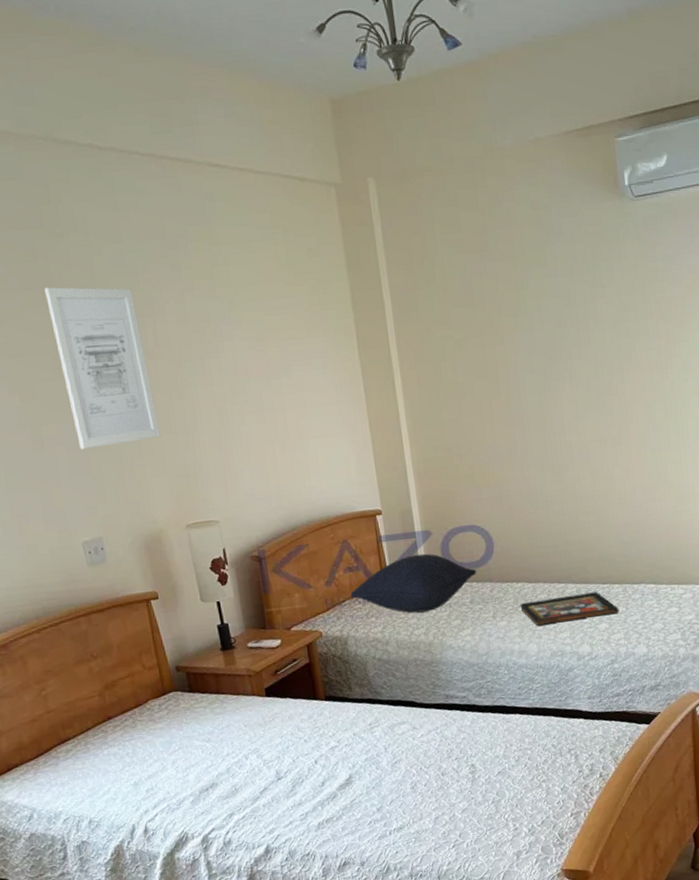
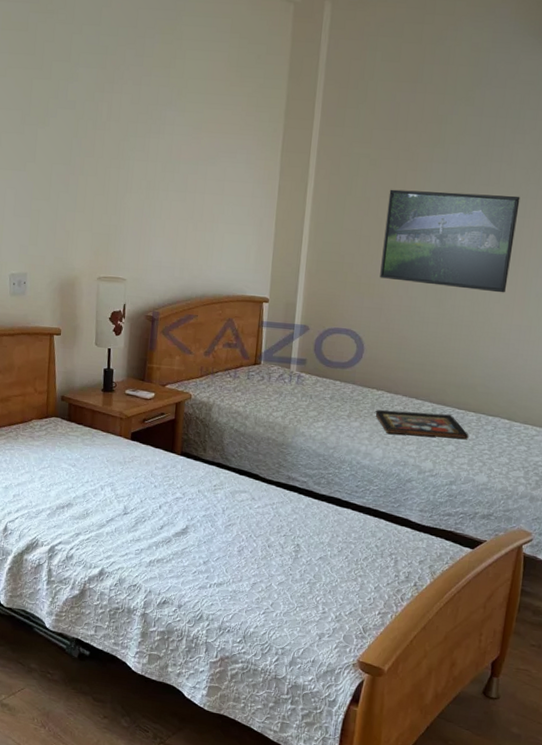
wall art: present [44,287,160,450] -> none [26,54,99,198]
pillow: present [350,553,477,614] -> none [224,344,343,398]
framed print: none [481,352,622,465] -> present [380,189,520,293]

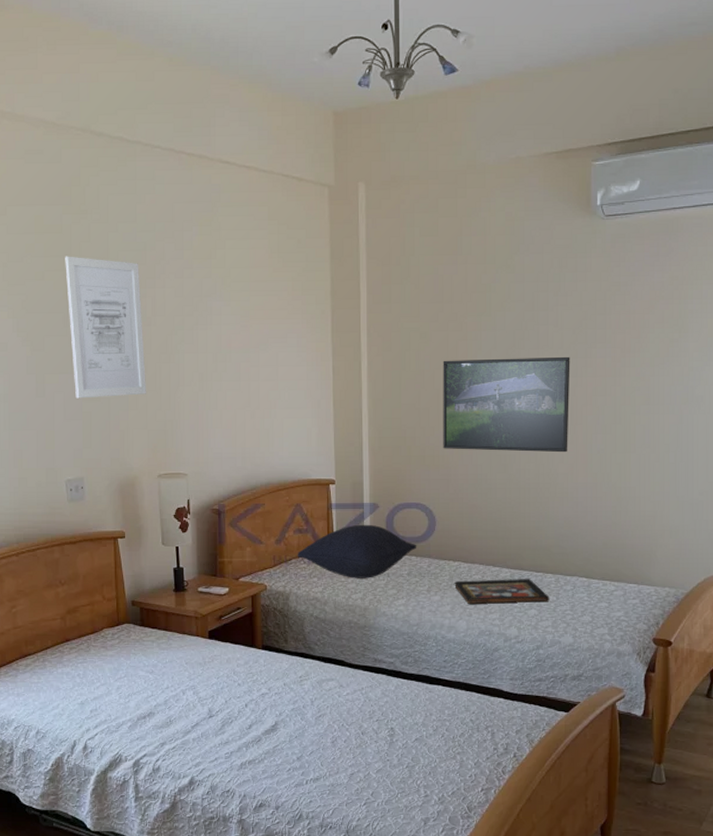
wall art: none [26,54,99,198] -> present [65,256,146,399]
pillow: none [224,344,343,398] -> present [297,524,417,578]

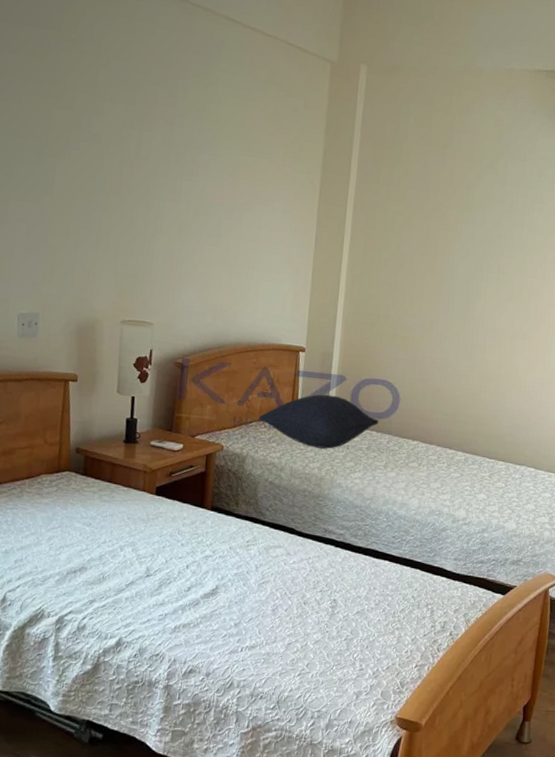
wall art: present [65,256,146,399] -> none [40,82,128,237]
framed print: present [443,356,570,453] -> none [414,246,540,349]
decorative tray: present [454,579,550,604] -> none [411,459,499,487]

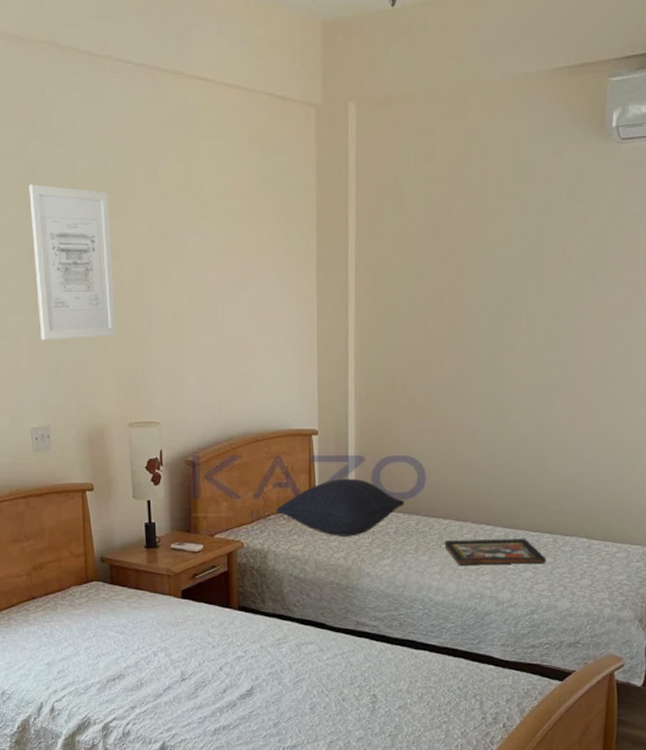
wall art: none [40,82,128,237] -> present [29,184,116,340]
decorative tray: none [411,459,499,487] -> present [444,538,547,565]

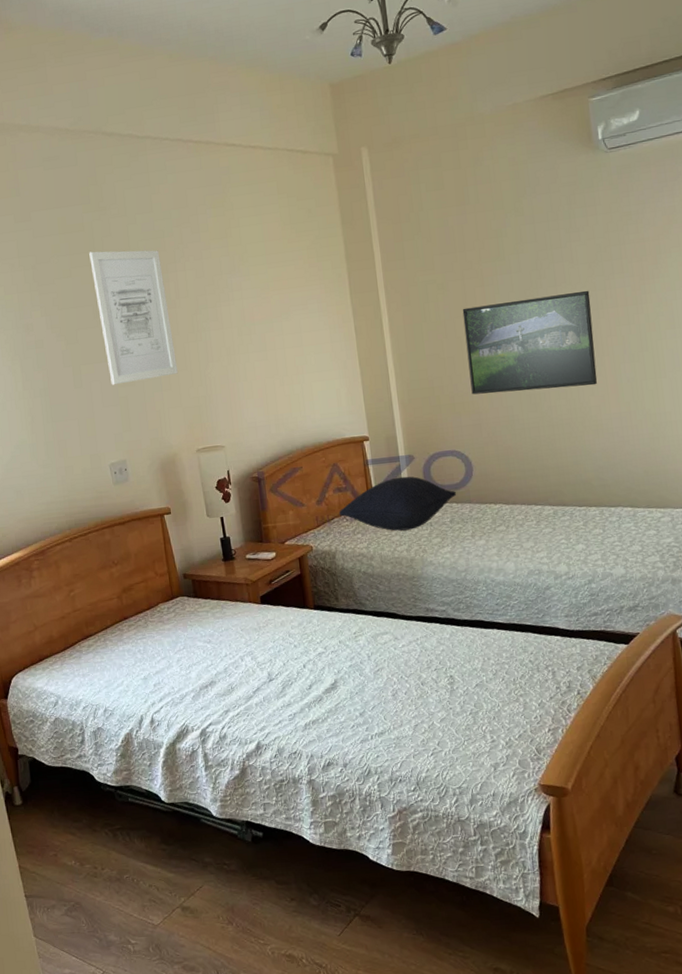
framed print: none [435,296,577,403] -> present [462,290,598,395]
decorative tray: present [444,538,547,565] -> none [498,514,596,545]

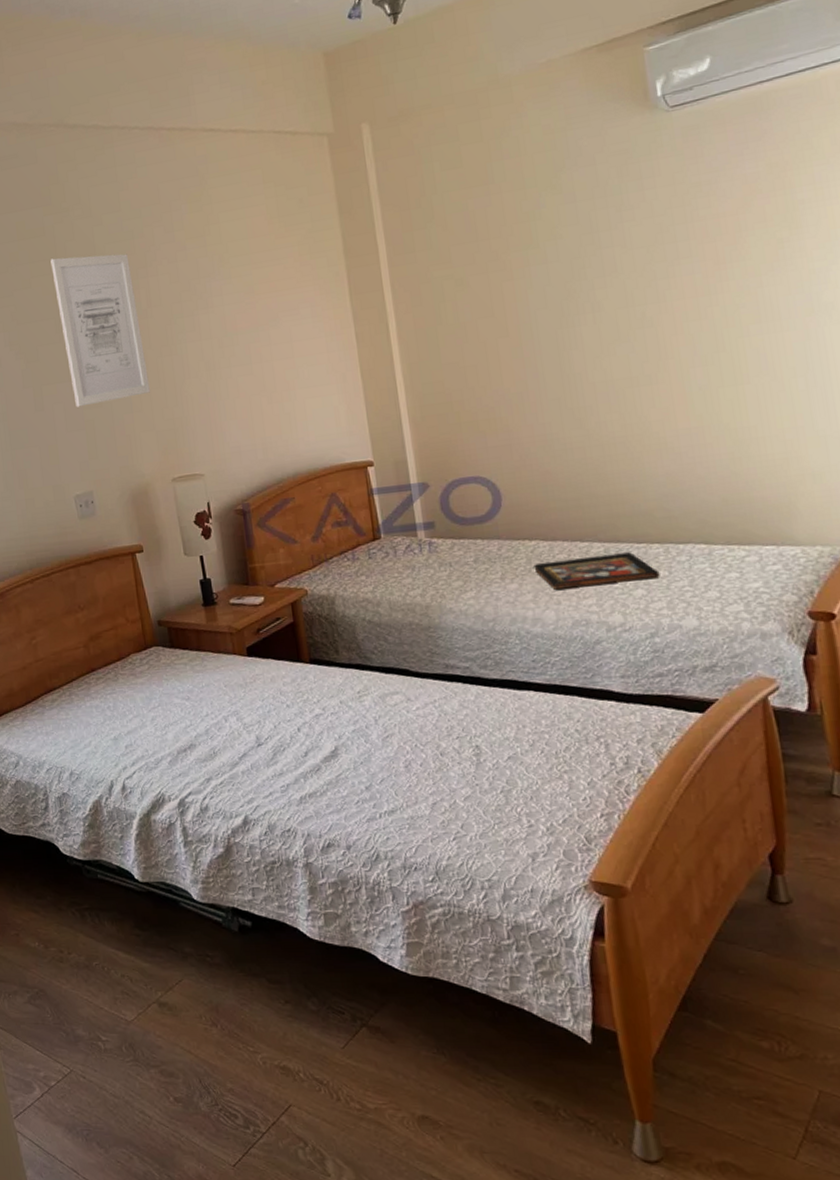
pillow: present [339,476,457,531] -> none [338,507,482,573]
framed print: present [462,290,598,395] -> none [486,280,660,410]
decorative tray: none [498,514,596,545] -> present [534,552,660,590]

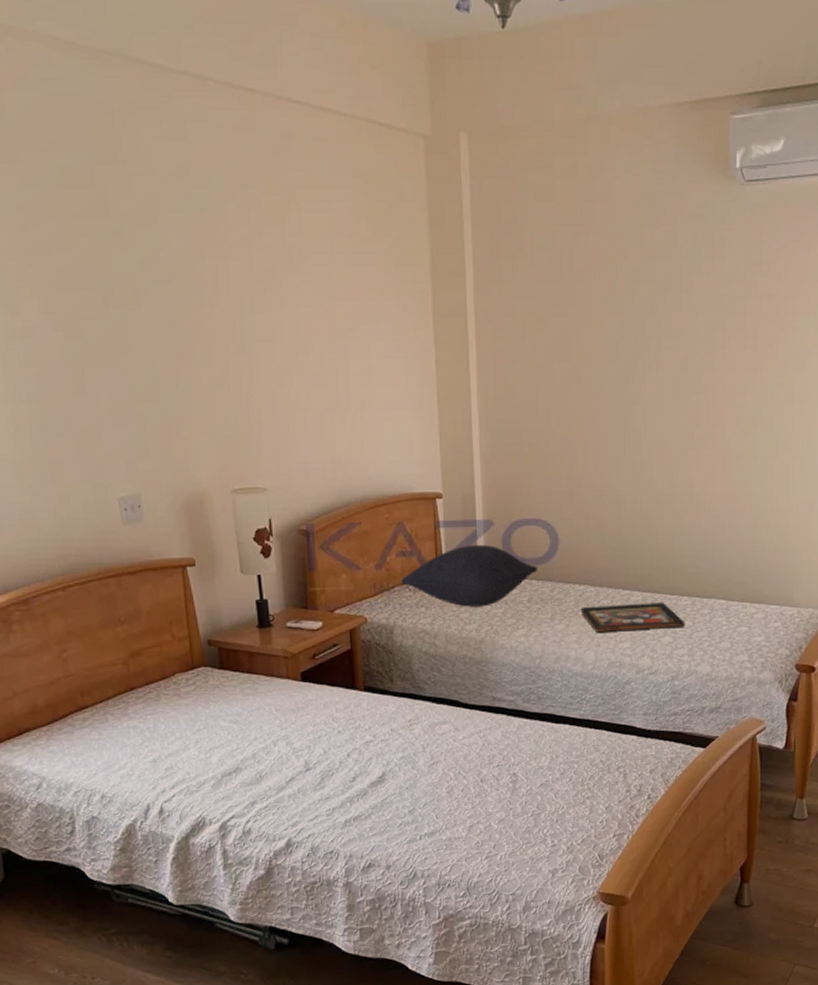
wall art: present [50,254,150,407] -> none [100,217,212,398]
pillow: none [338,507,482,573] -> present [401,544,538,607]

